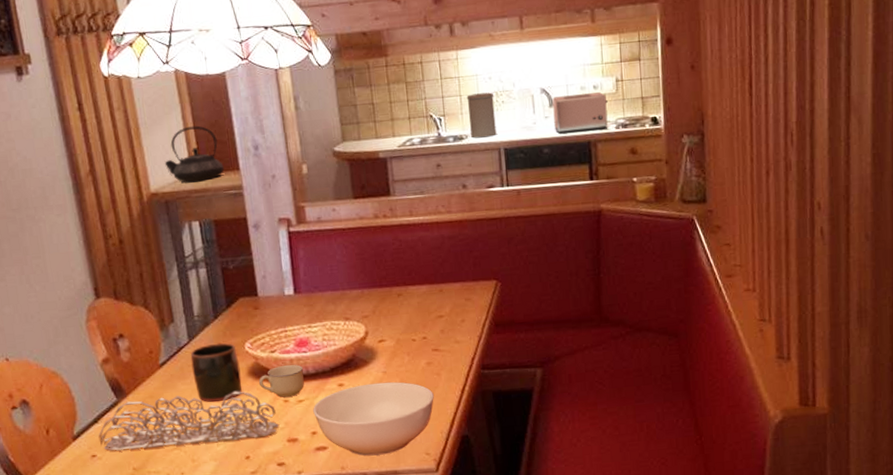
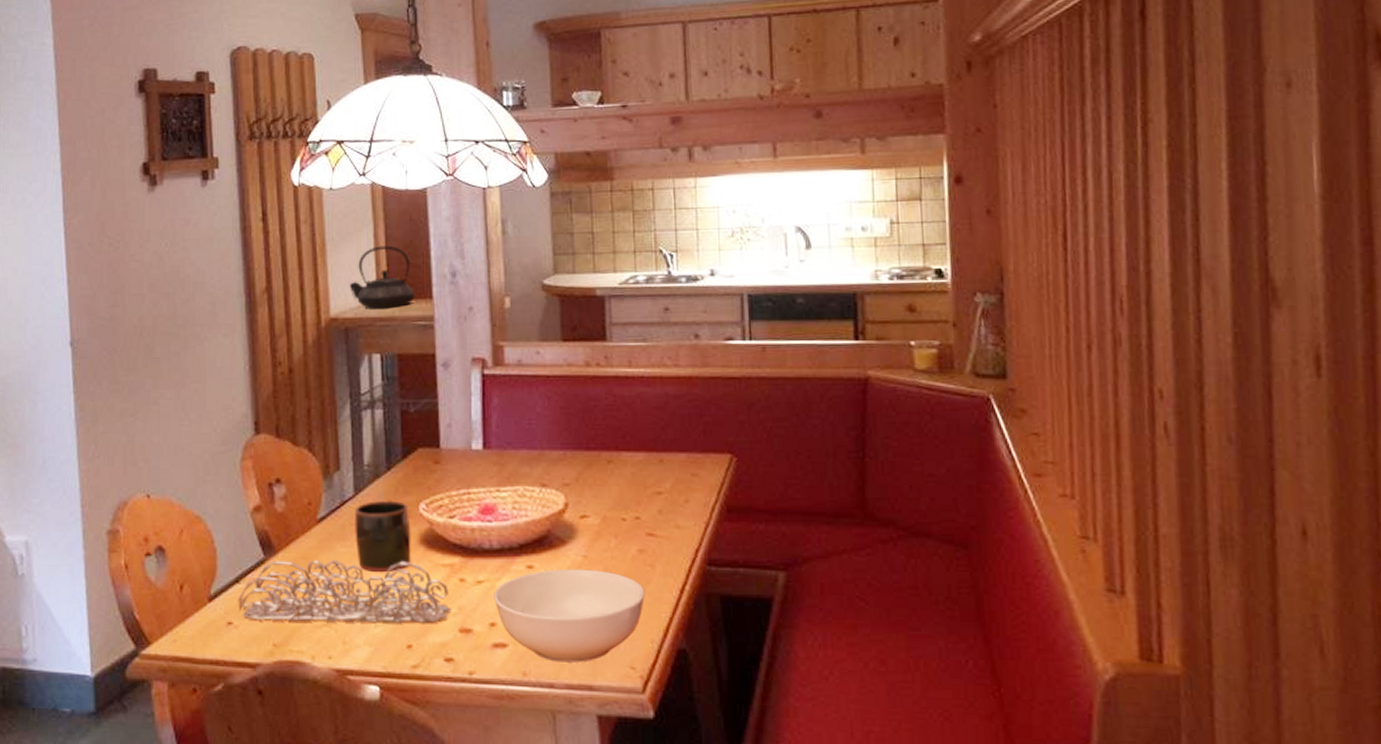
cup: present [259,364,305,398] -> none [432,534,487,575]
canister: present [466,92,497,139] -> none [704,227,739,280]
toaster: present [552,91,608,135] -> none [810,234,879,283]

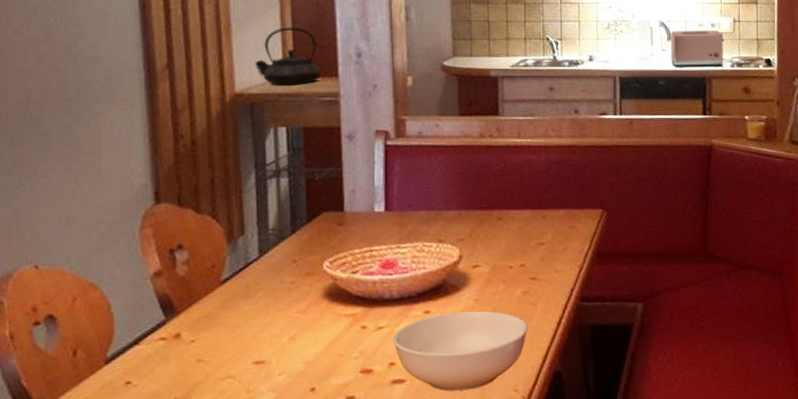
napkin holder: present [238,559,452,624] -> none [137,314,354,378]
mug: present [354,501,411,572] -> none [259,261,315,325]
toaster: none [810,234,879,283] -> present [671,29,724,68]

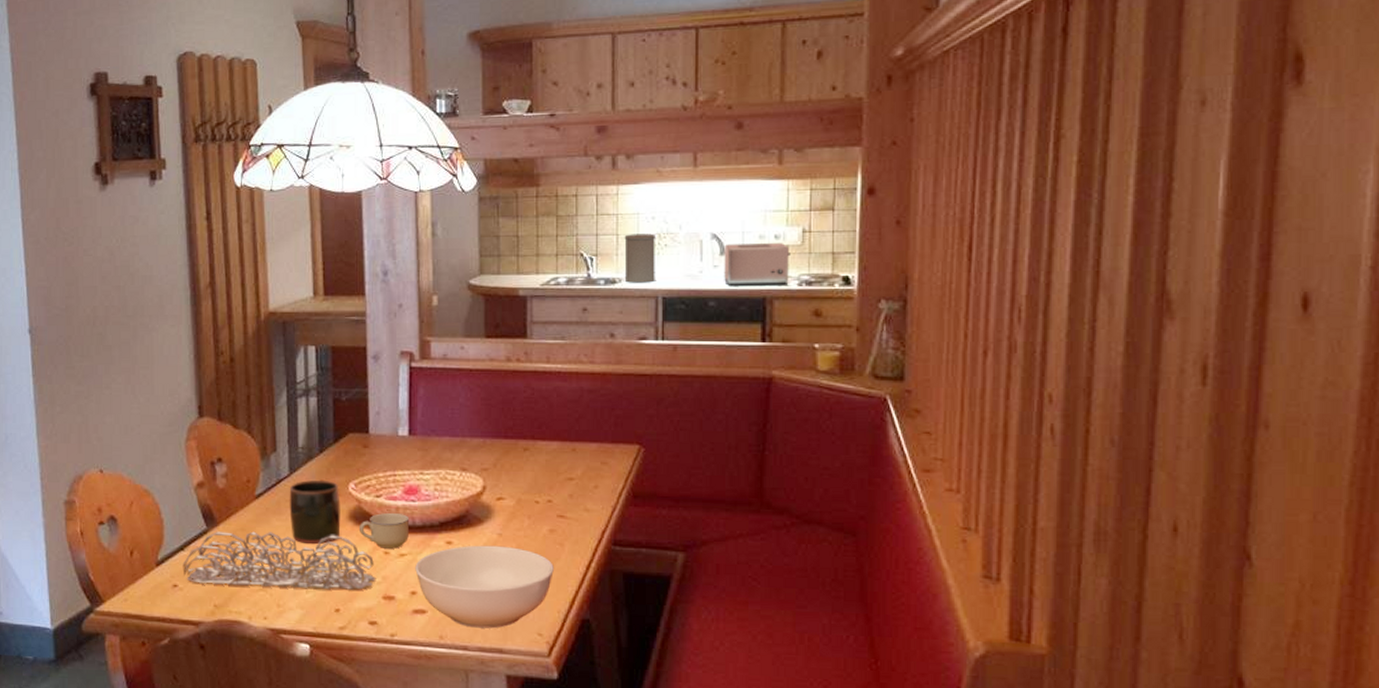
napkin holder: none [137,314,354,378] -> present [182,531,376,590]
teapot: present [256,27,321,86] -> none [288,245,349,304]
mug: none [259,261,315,325] -> present [289,480,341,544]
cup: none [335,287,387,323] -> present [360,512,410,549]
canister: none [585,21,613,65] -> present [624,233,655,283]

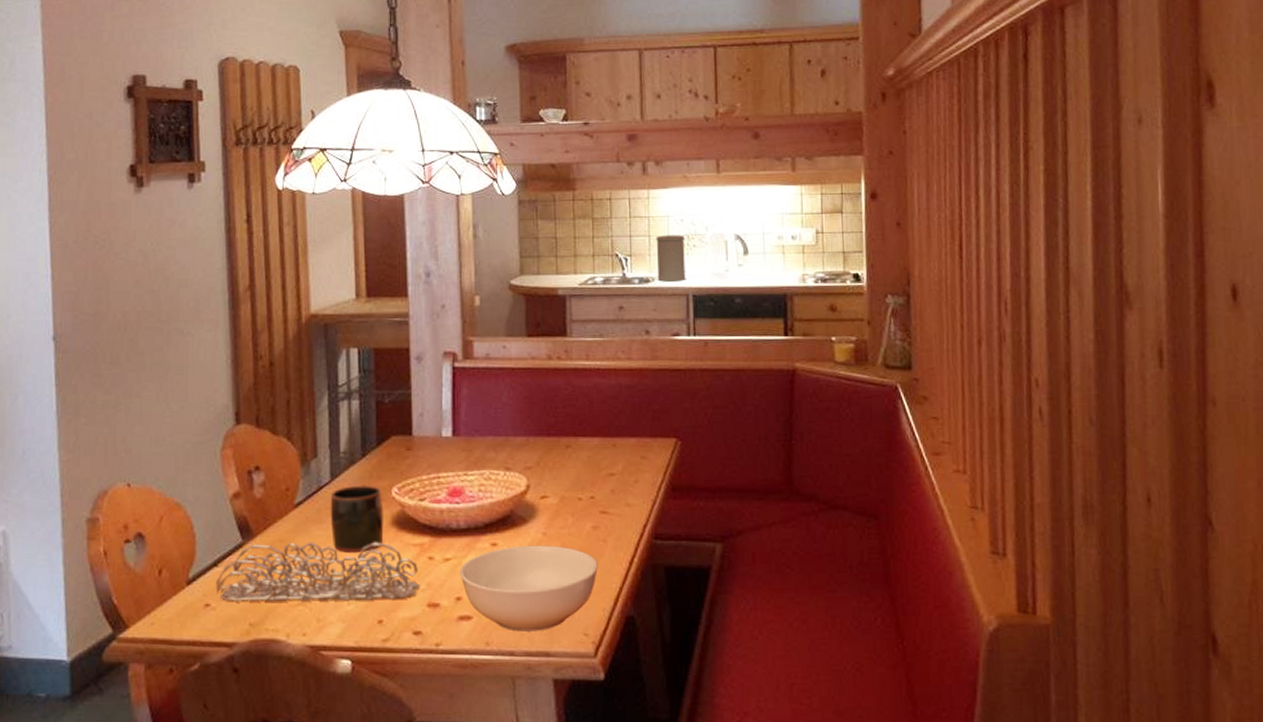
cup: present [360,512,410,549] -> none [403,516,454,554]
toaster: present [724,242,790,287] -> none [747,242,806,285]

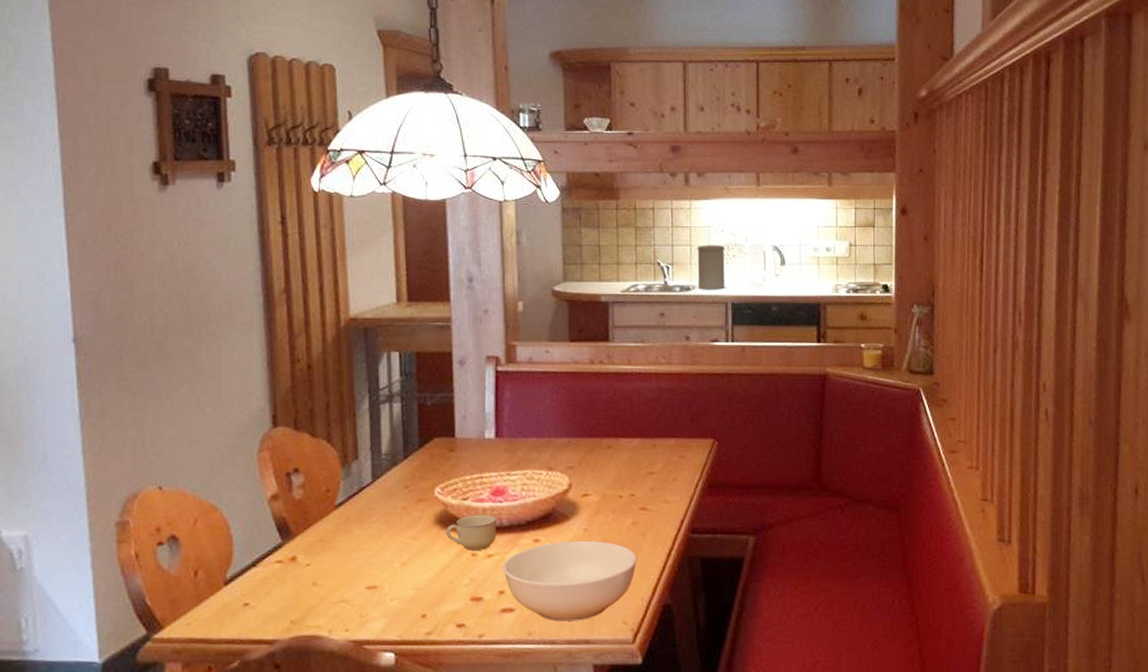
napkin holder: present [216,542,421,602] -> none [254,540,464,601]
mug: present [330,486,384,552] -> none [372,486,427,551]
cup: none [403,516,454,554] -> present [446,514,497,550]

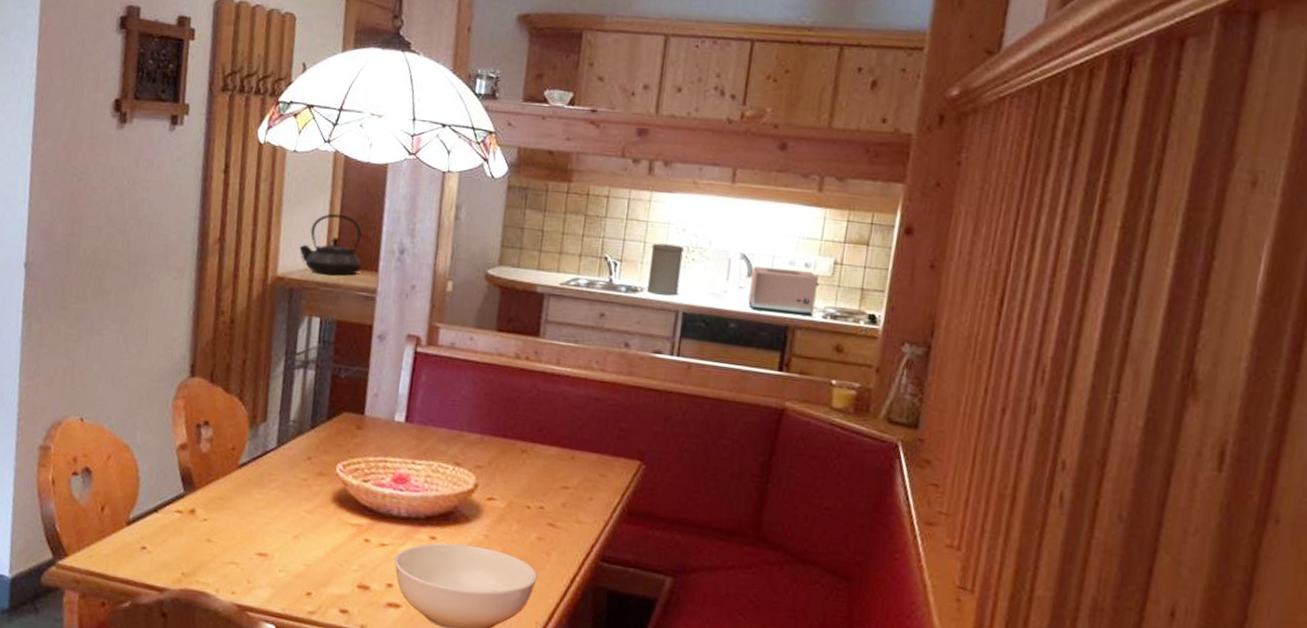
teapot: none [370,251,433,310] -> present [300,213,362,276]
cup: present [446,514,497,550] -> none [342,499,396,538]
toaster: none [784,254,840,294] -> present [748,266,819,317]

